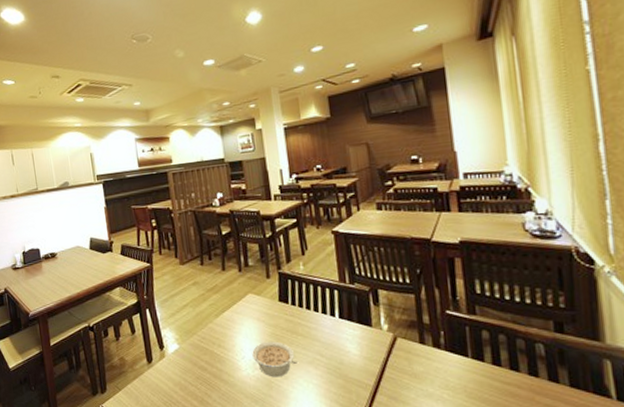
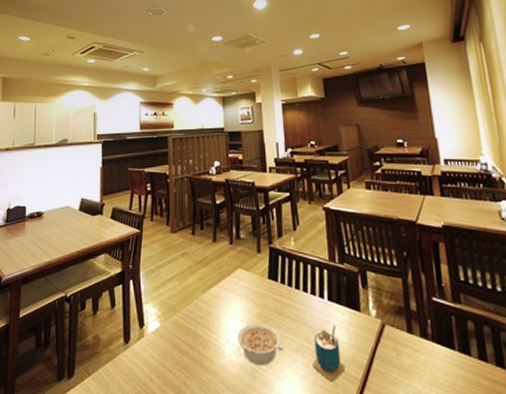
cup: none [326,340,357,389] -> present [313,326,345,382]

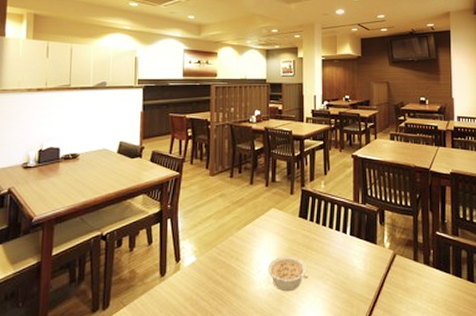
cup: present [313,326,345,382] -> none [333,256,360,303]

